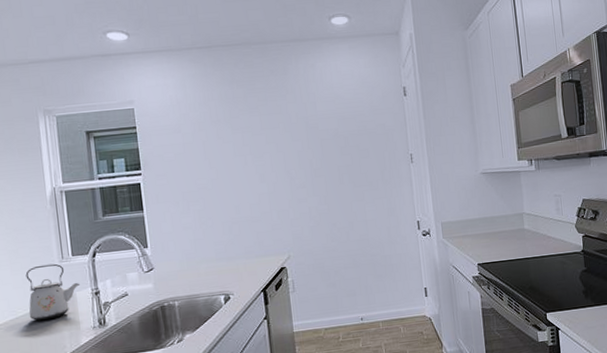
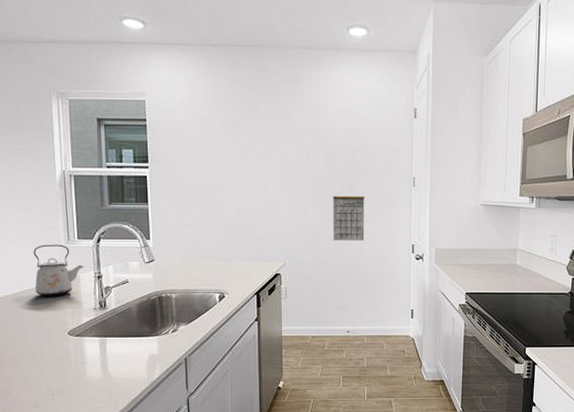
calendar: none [332,177,369,226] -> present [333,195,365,241]

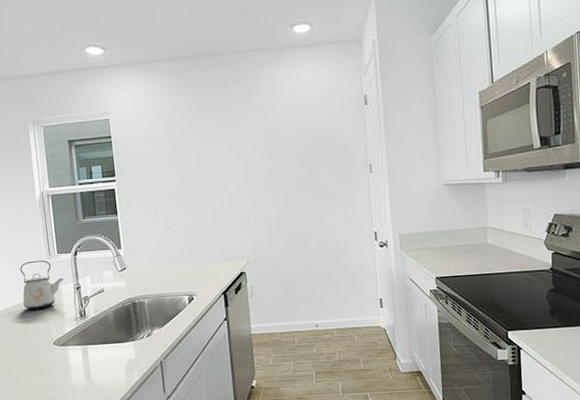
calendar: present [333,195,365,241] -> none [290,187,326,235]

